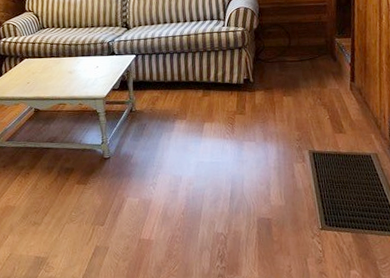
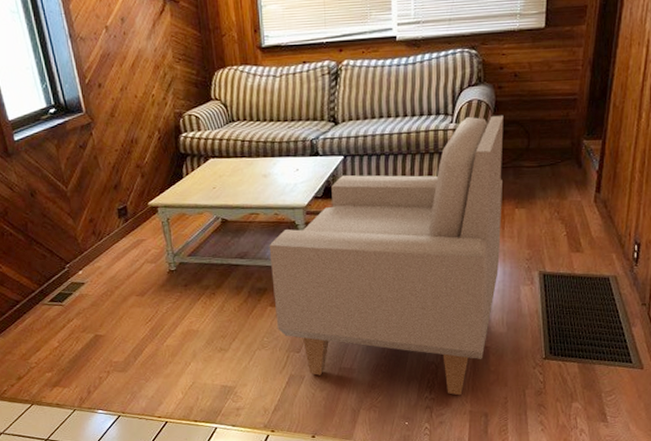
armchair: none [75,20,274,264] -> present [269,116,504,396]

